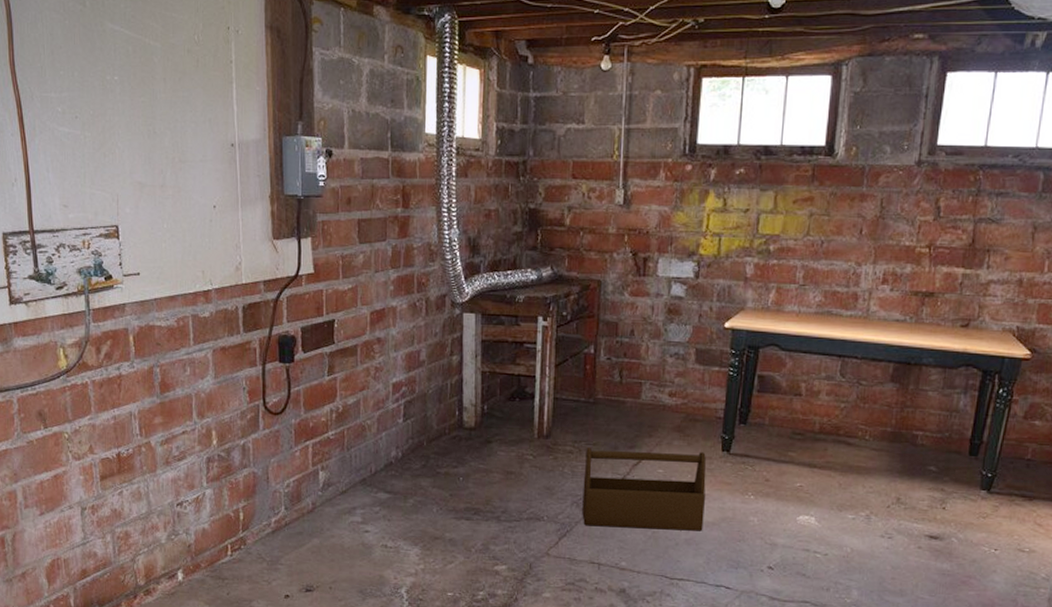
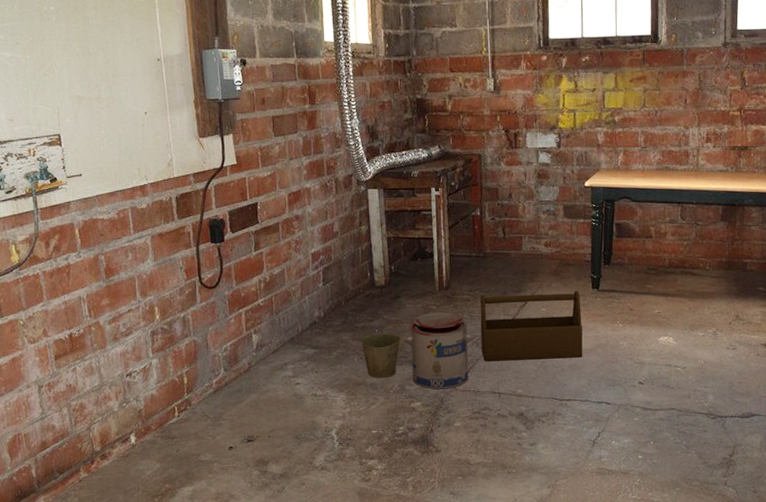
bucket: none [441,462,489,535] -> present [360,316,401,379]
paint can: none [492,463,575,554] -> present [404,312,474,390]

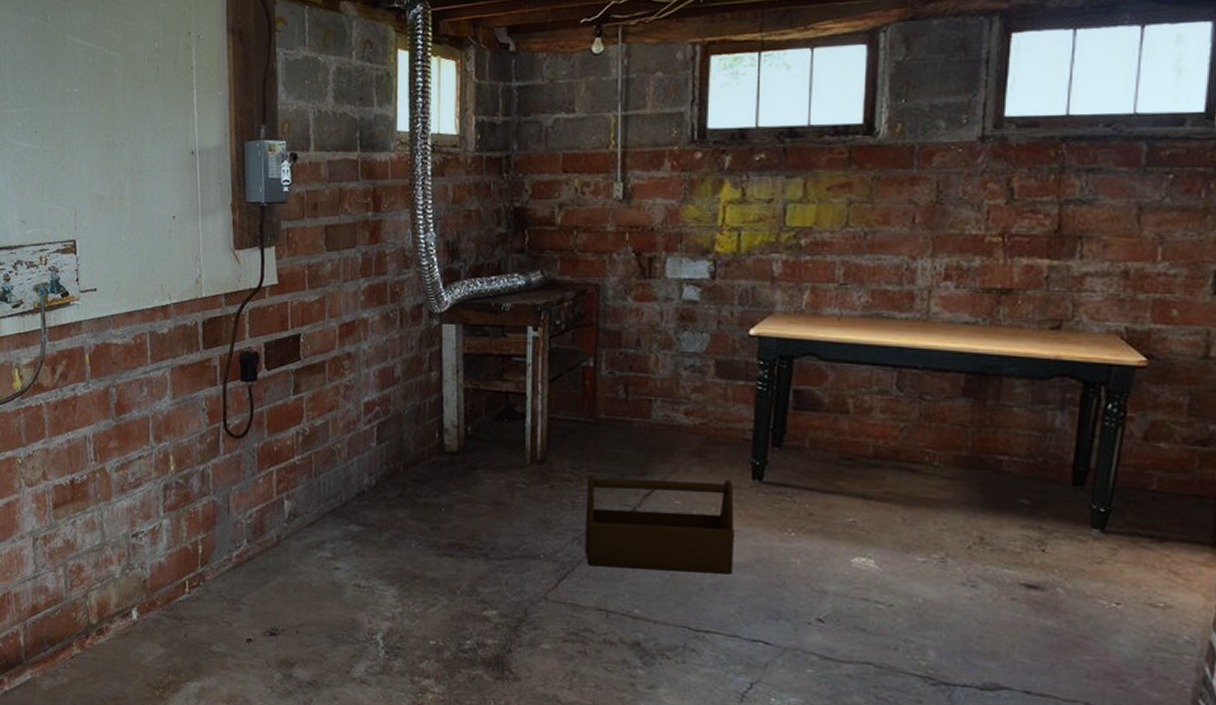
bucket: present [360,316,401,379] -> none [420,491,475,574]
paint can: present [404,312,474,390] -> none [478,493,576,597]

